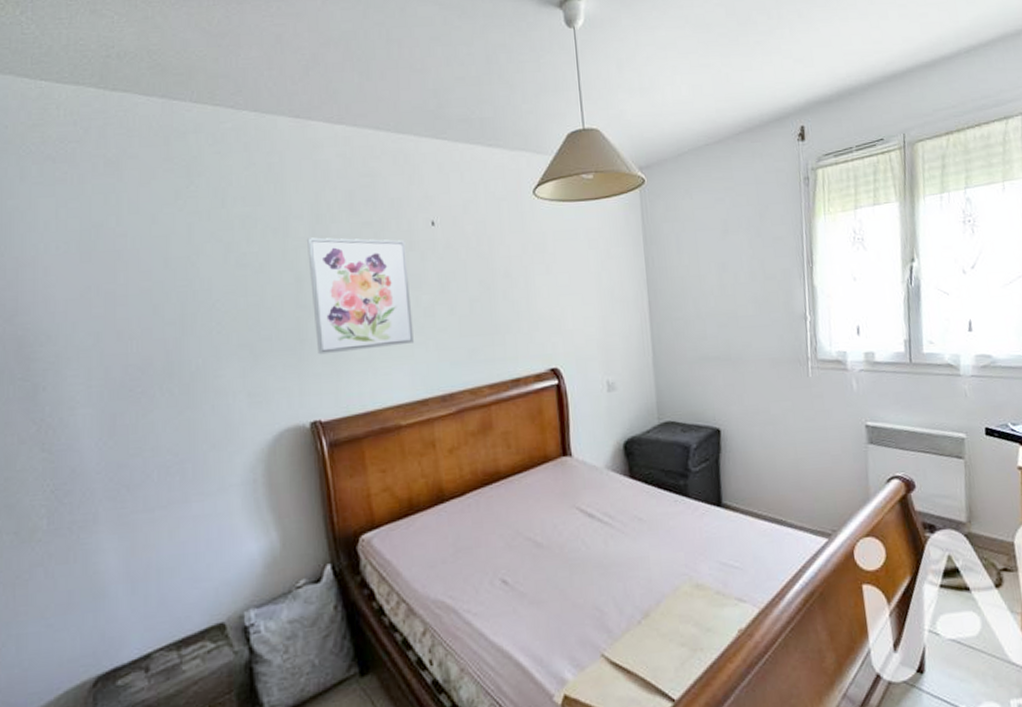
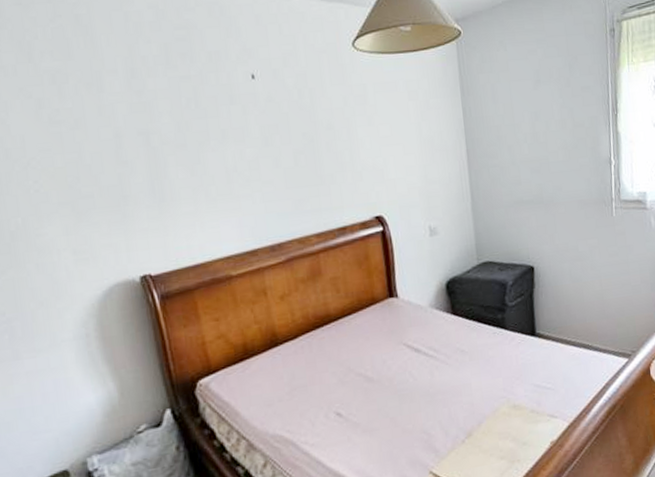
wall art: present [307,237,414,355] -> none [123,92,240,210]

